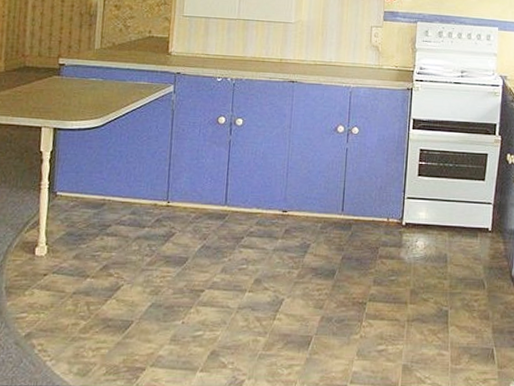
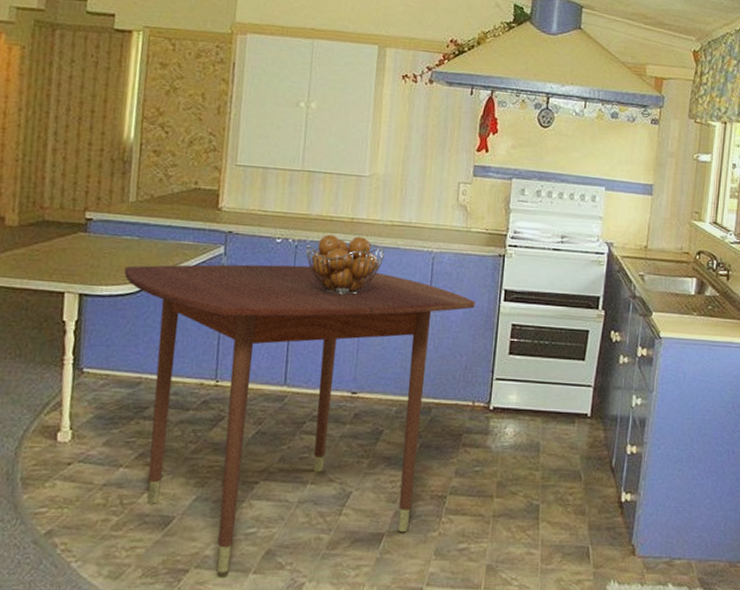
dining table: none [90,100,388,371] -> present [124,264,475,573]
fruit basket: none [242,73,309,126] -> present [305,234,384,296]

